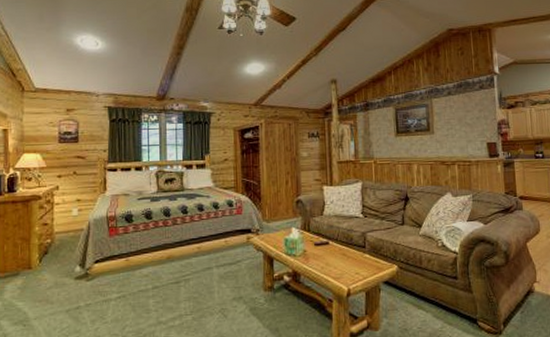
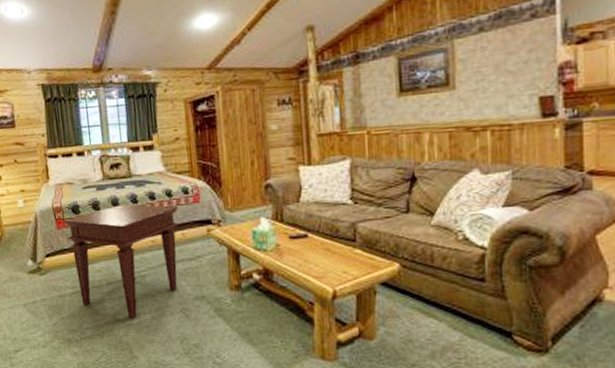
side table: none [117,214,224,320] -> present [64,204,179,319]

